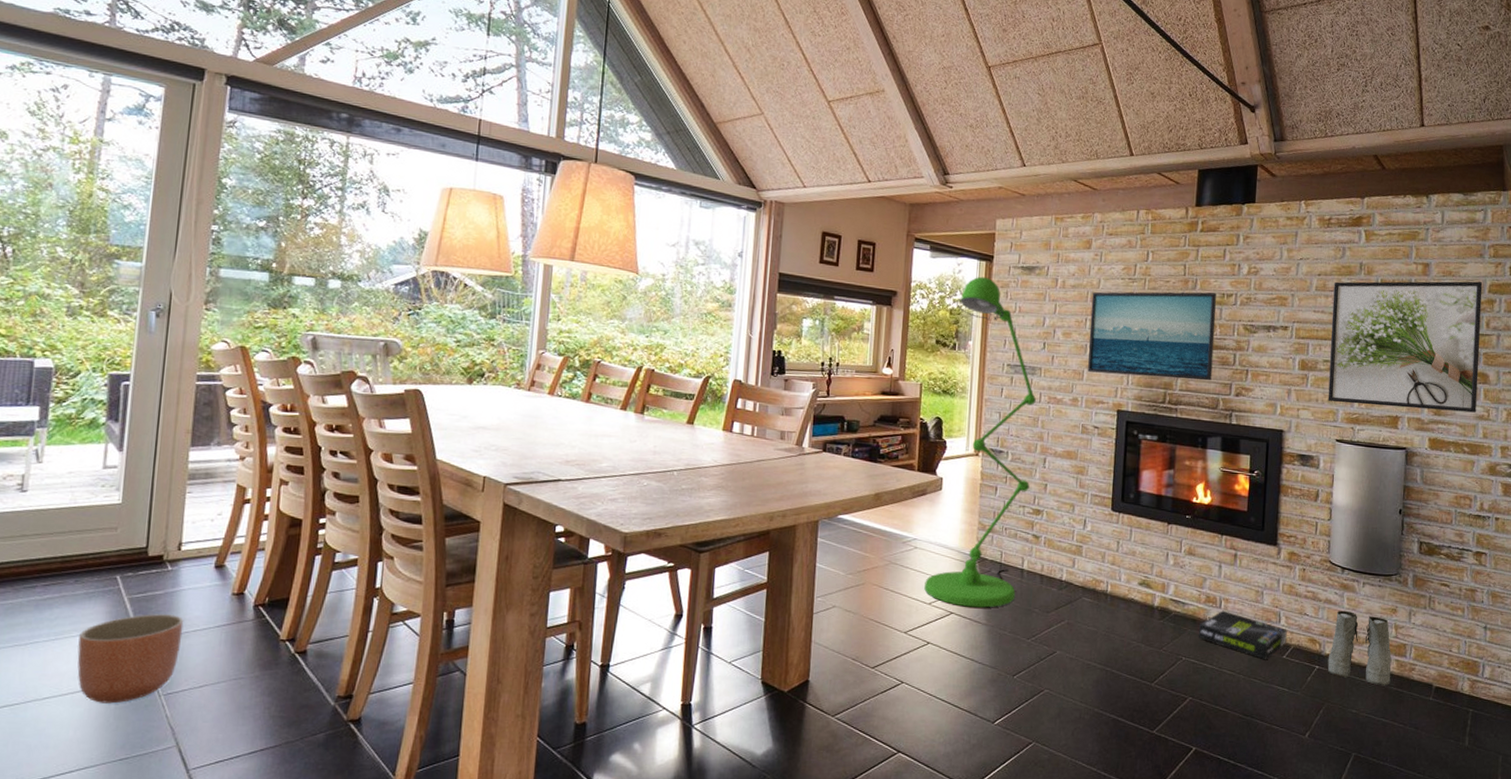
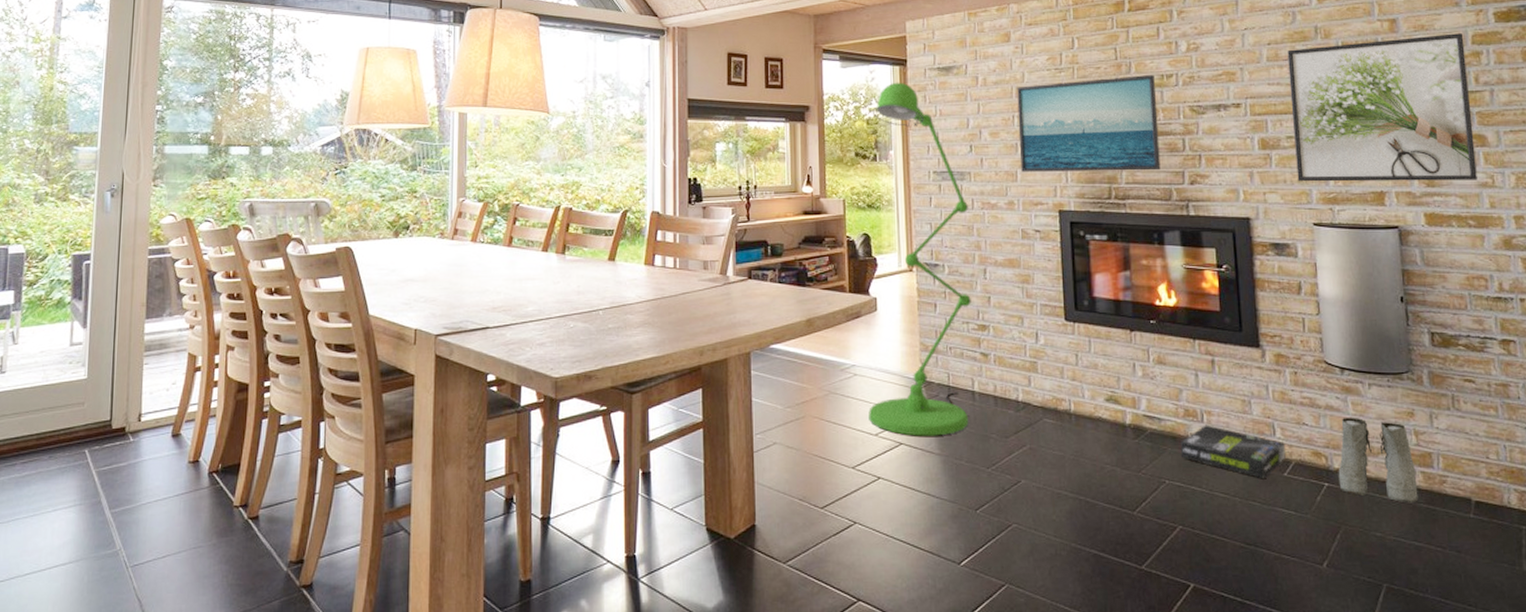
planter: present [77,614,184,704] -> none [53,486,146,577]

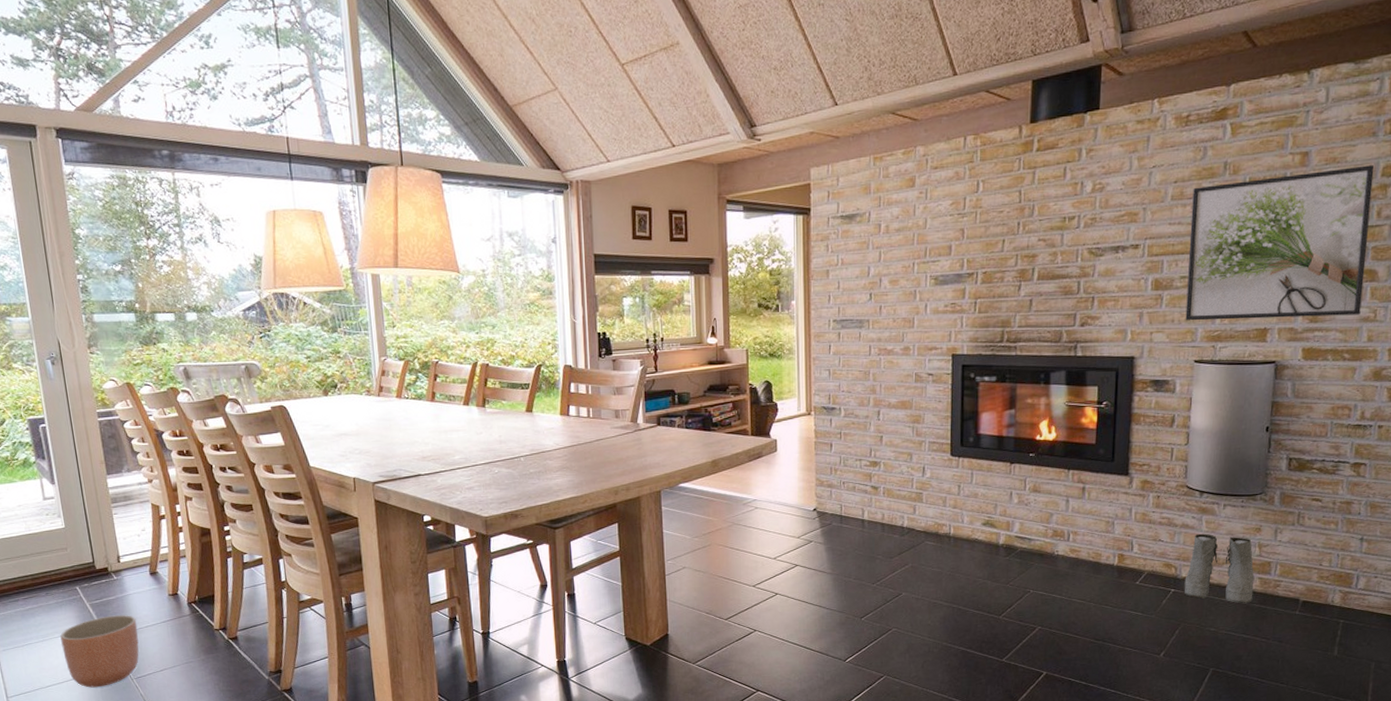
planter: none [53,486,146,577] -> present [60,615,139,688]
floor lamp: present [869,82,971,436] -> none [768,231,865,559]
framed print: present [1017,75,1161,172] -> none [917,218,1057,318]
box: present [1180,424,1286,478] -> none [1045,543,1140,586]

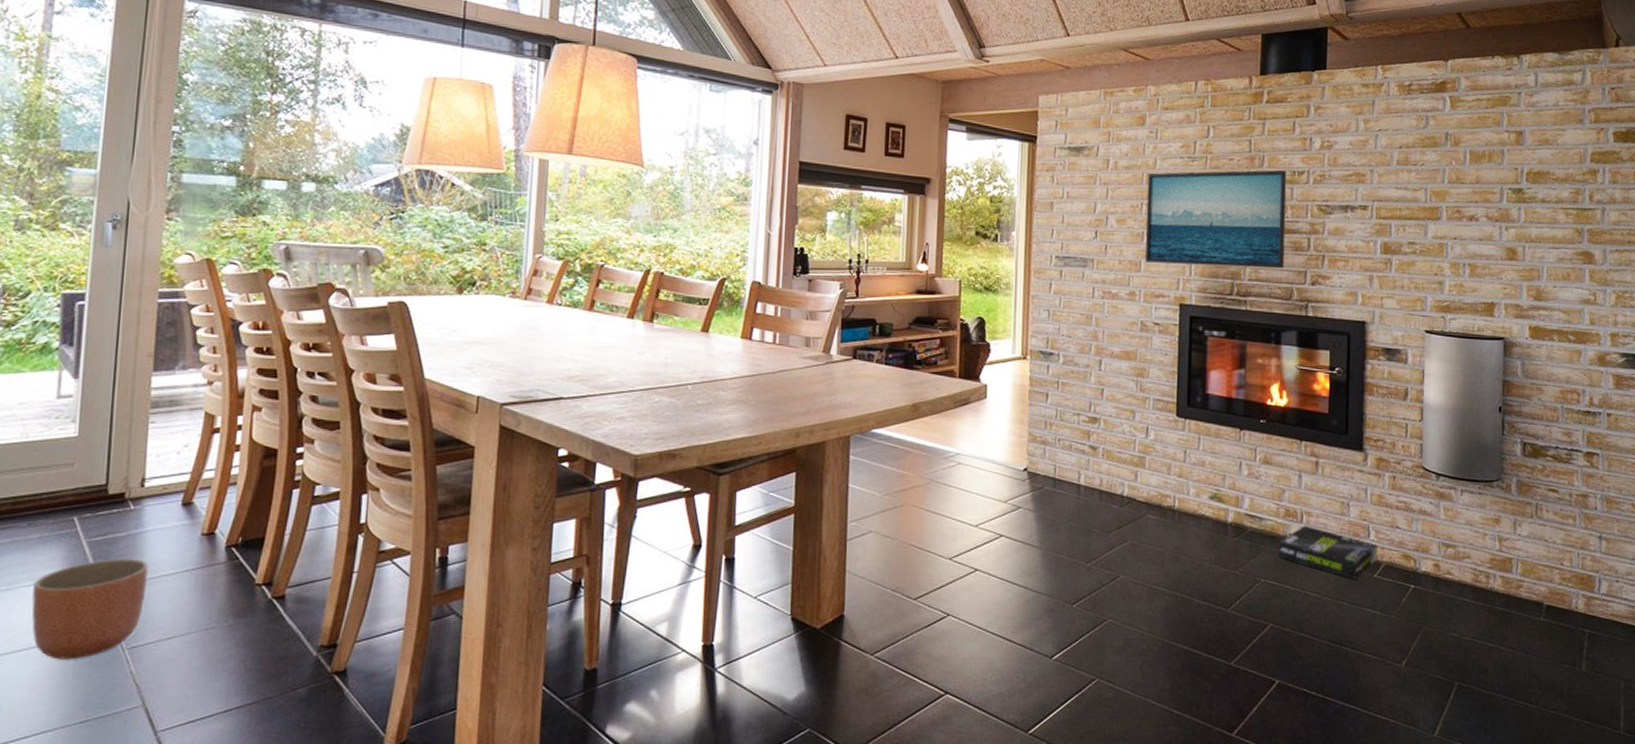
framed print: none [917,218,1057,318] -> present [1145,170,1287,269]
box: none [1045,543,1140,586] -> present [1277,525,1377,579]
boots: present [1184,533,1254,604] -> none [1424,521,1496,606]
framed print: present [1185,165,1375,321] -> none [1414,149,1584,297]

